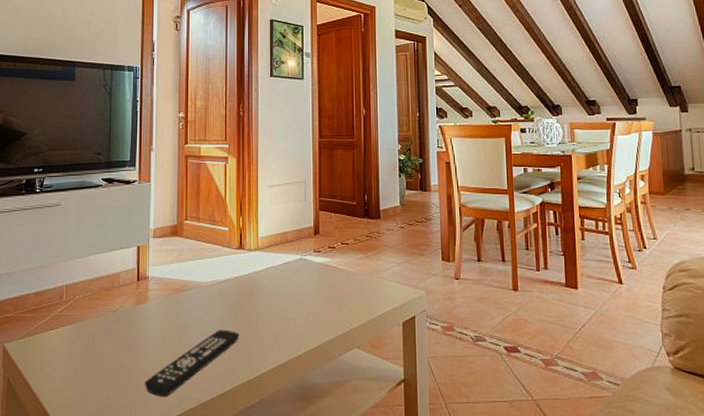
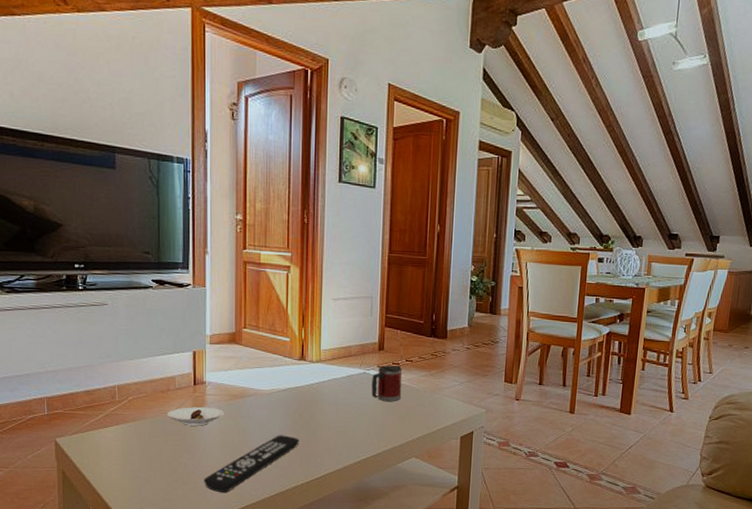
saucer: none [110,304,165,324] -> present [167,407,224,426]
mug: none [309,250,340,288] -> present [371,365,403,402]

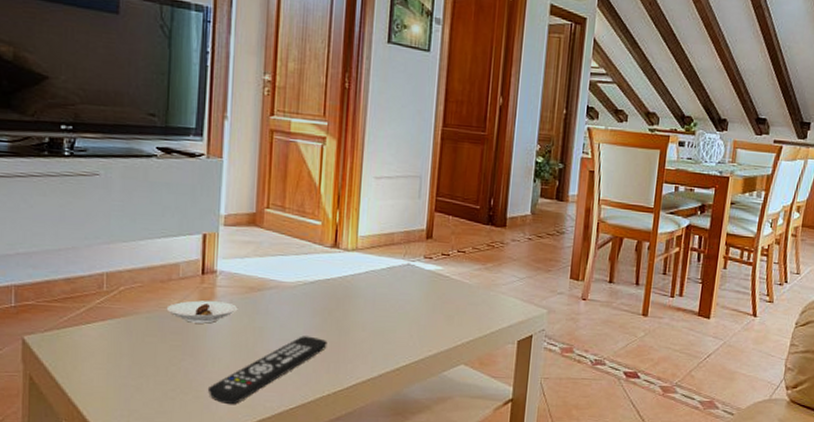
mug: present [371,365,403,402] -> none [415,256,453,299]

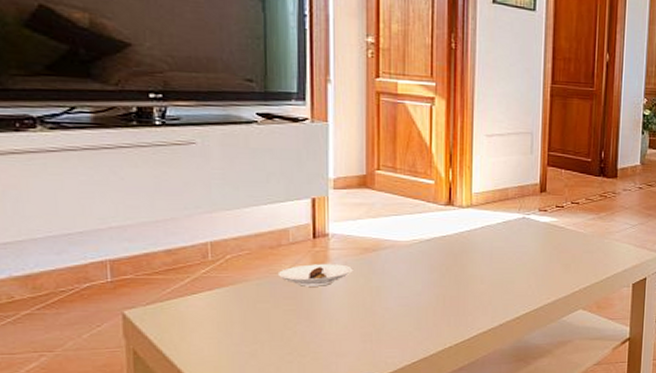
remote control: present [207,336,328,404] -> none [326,292,447,363]

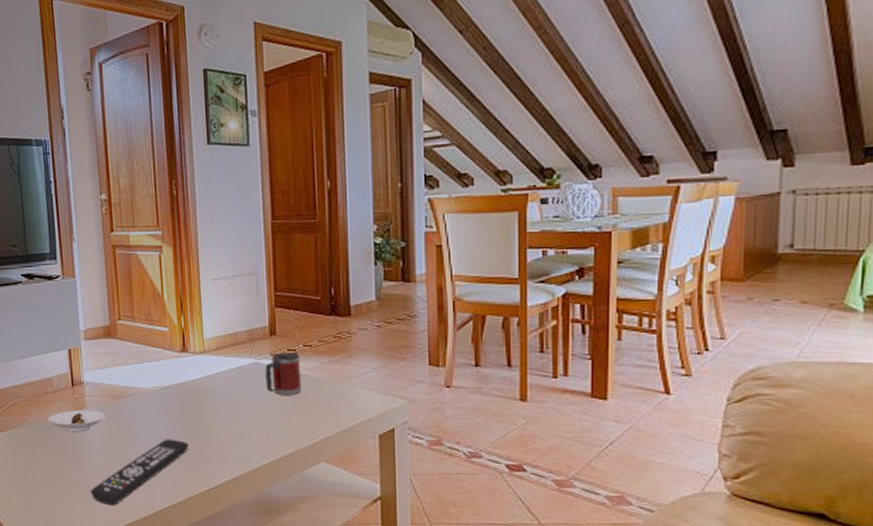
remote control: none [326,292,447,363] -> present [90,439,189,505]
mug: none [532,209,568,249] -> present [265,352,302,396]

